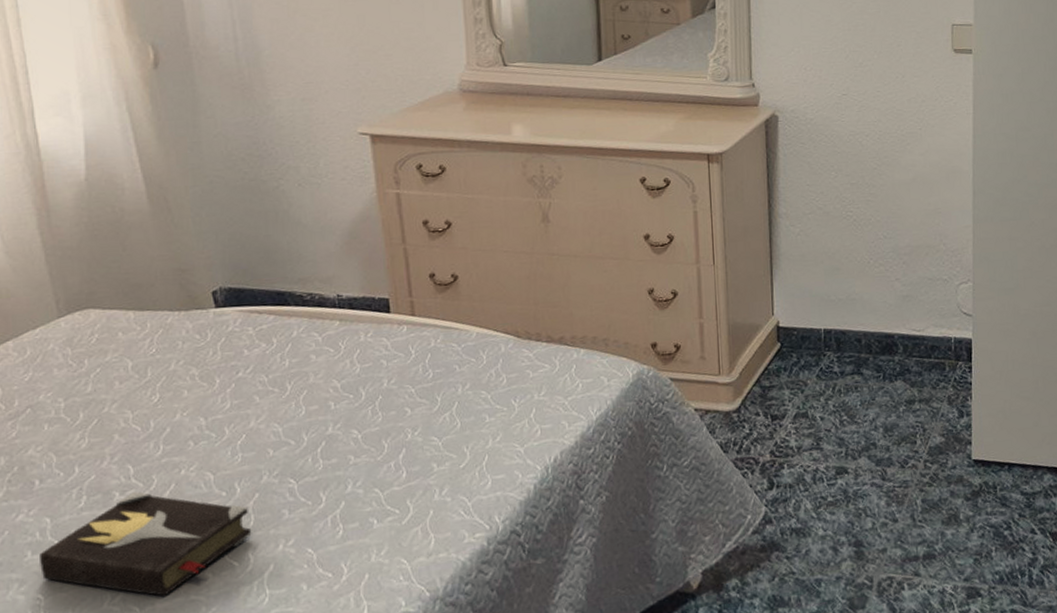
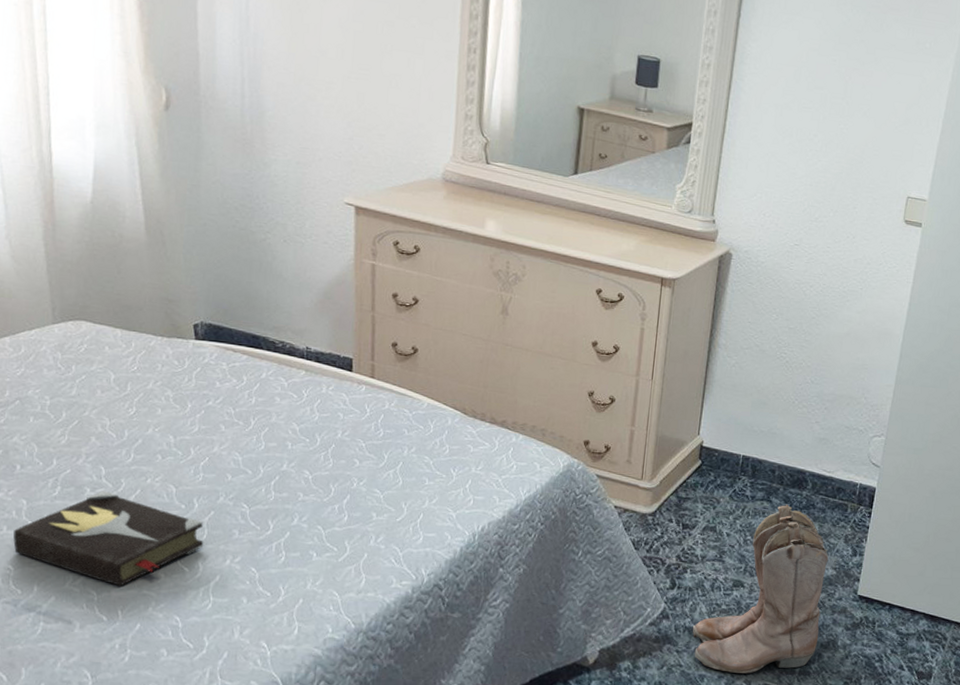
boots: none [800,373,938,571] -> present [693,504,829,674]

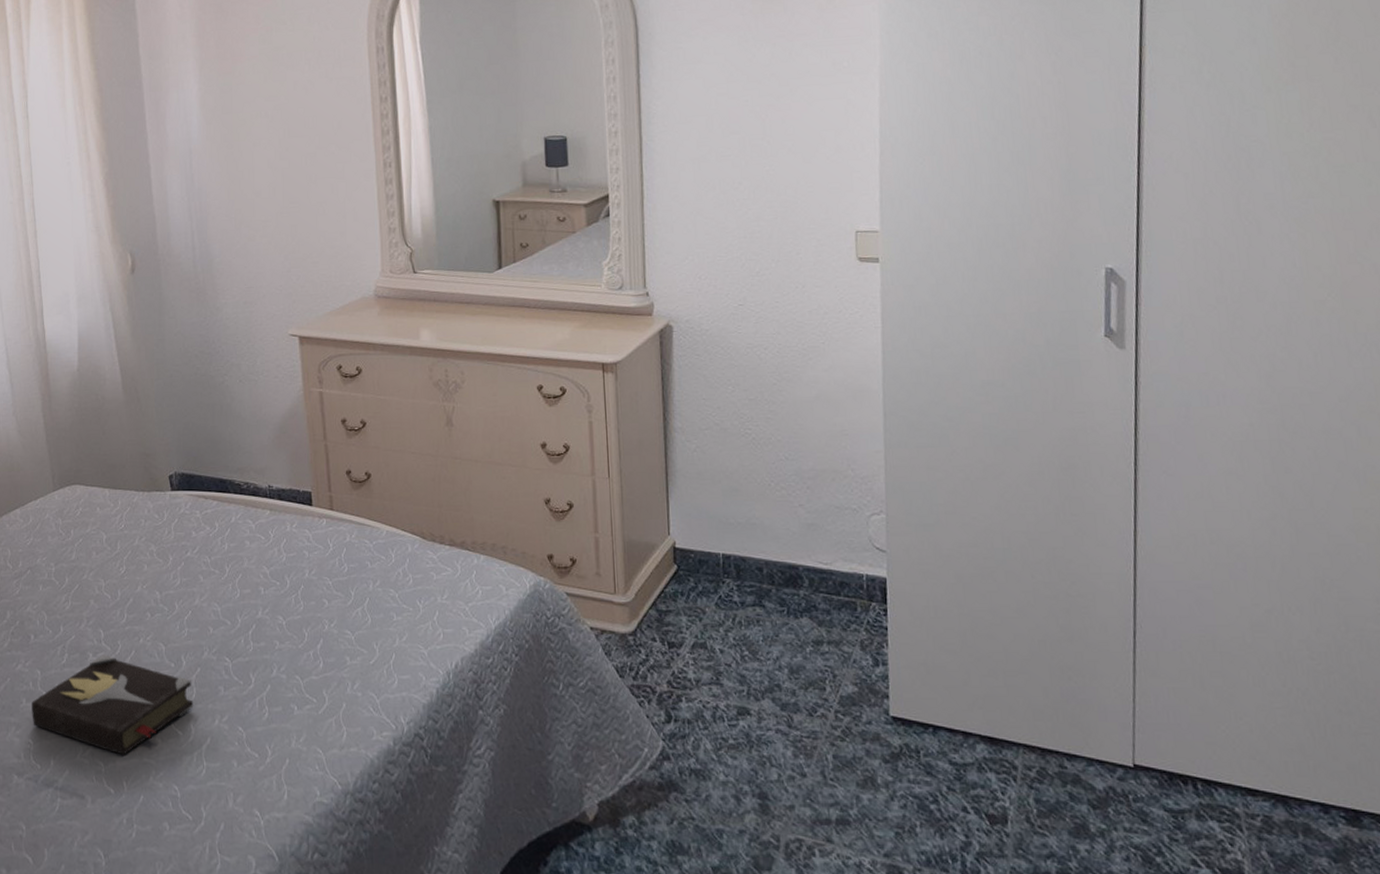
boots: present [693,504,829,674] -> none [700,608,852,826]

